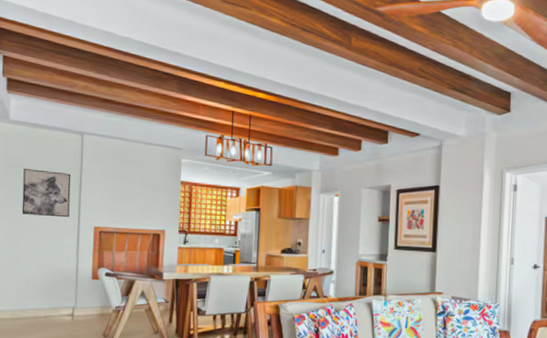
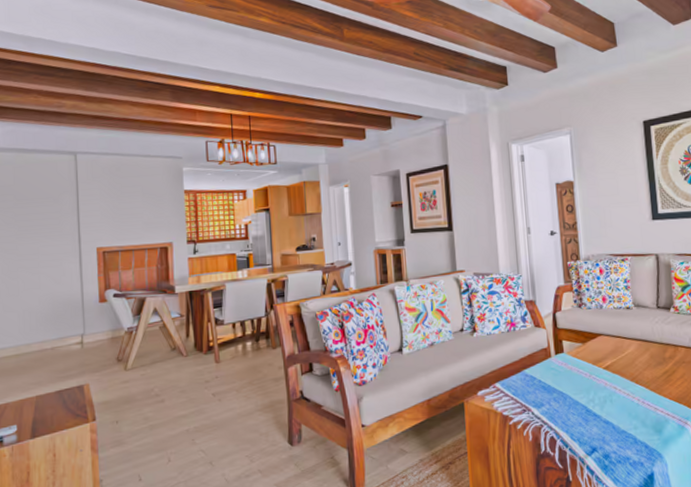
wall art: present [21,169,71,218] -> none [15,195,69,244]

